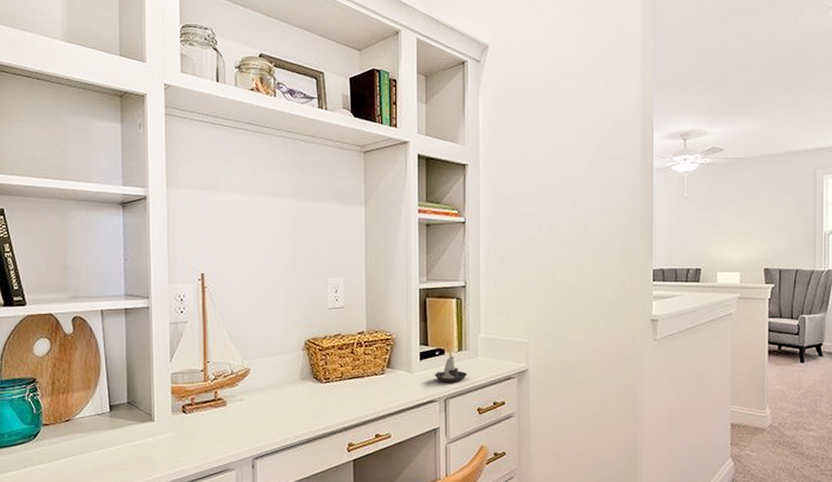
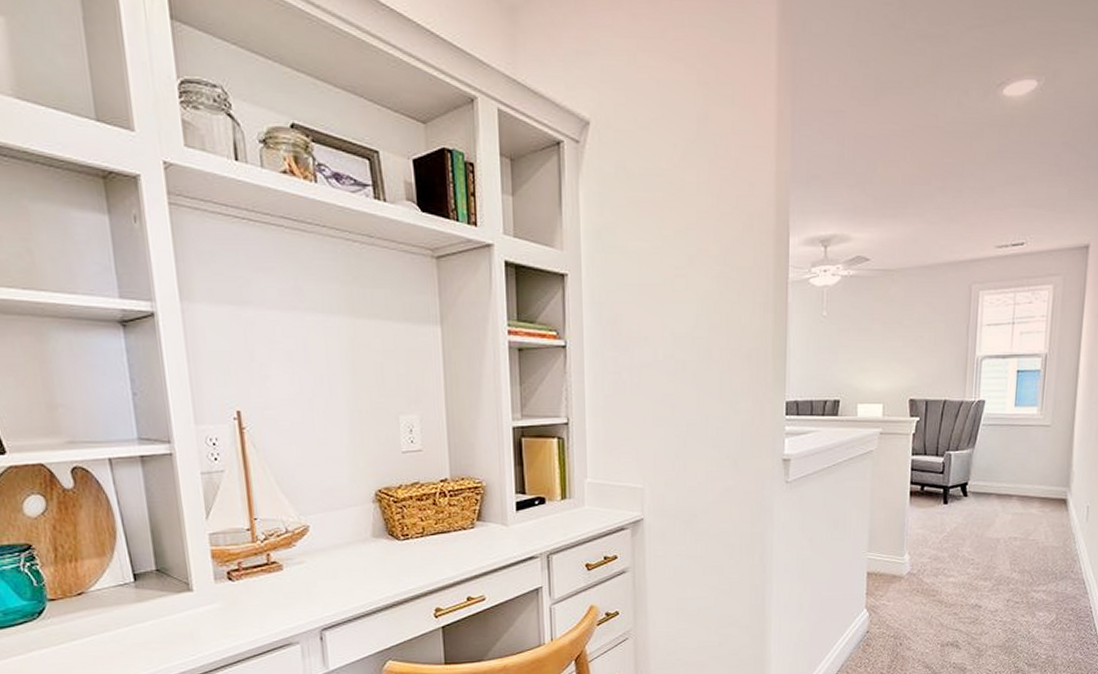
candle: present [433,352,468,382] -> none [533,500,574,536]

